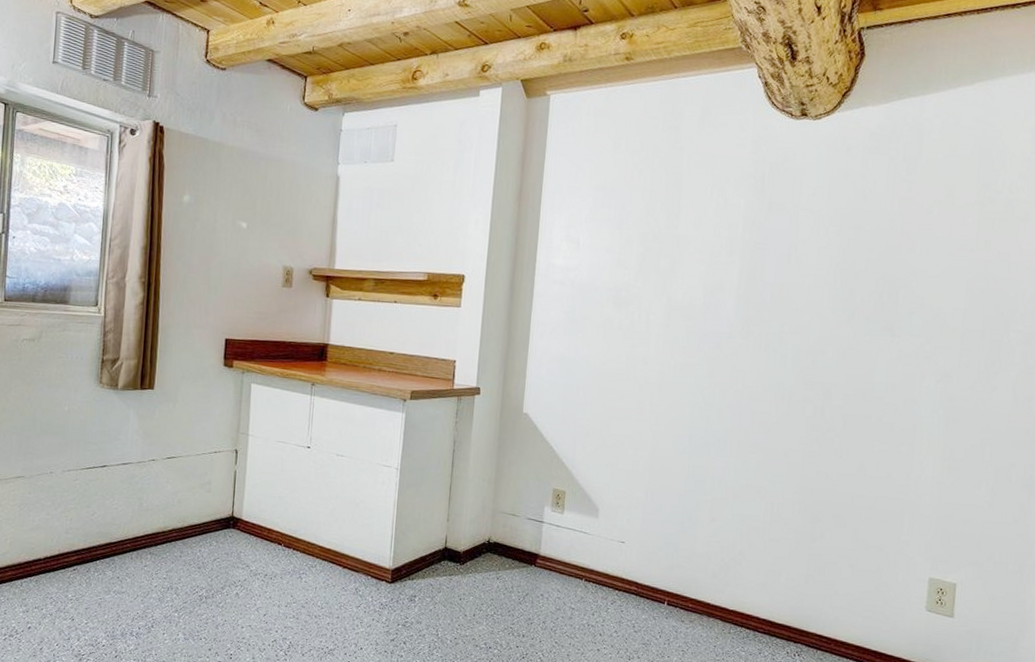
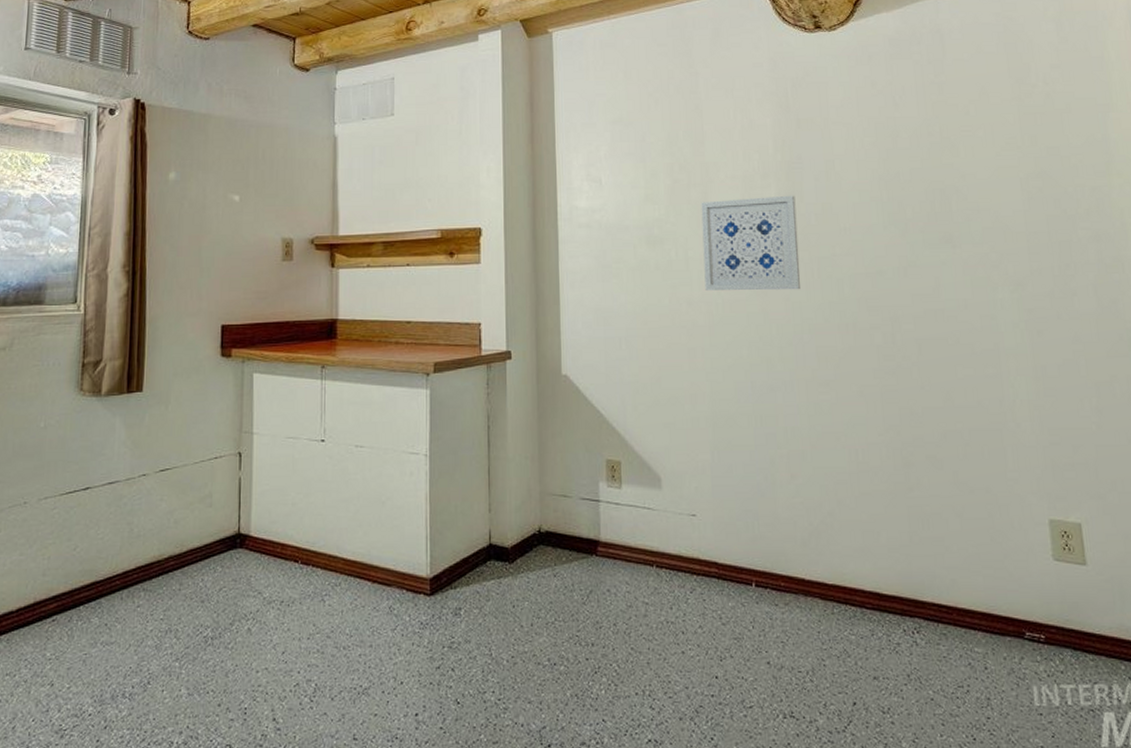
wall art: none [661,271,756,360] -> present [701,195,801,291]

